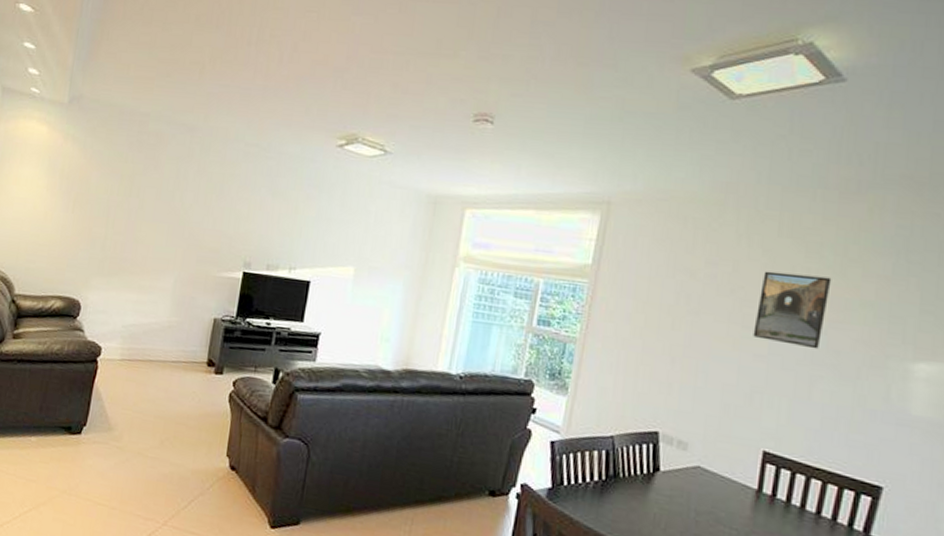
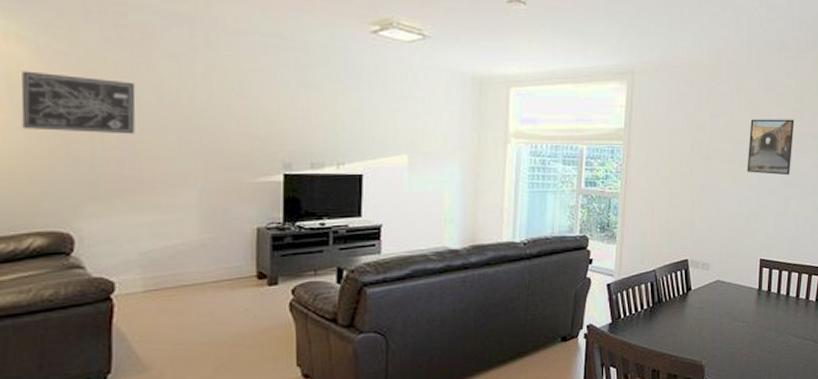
wall art: none [64,165,144,223] -> present [21,71,136,135]

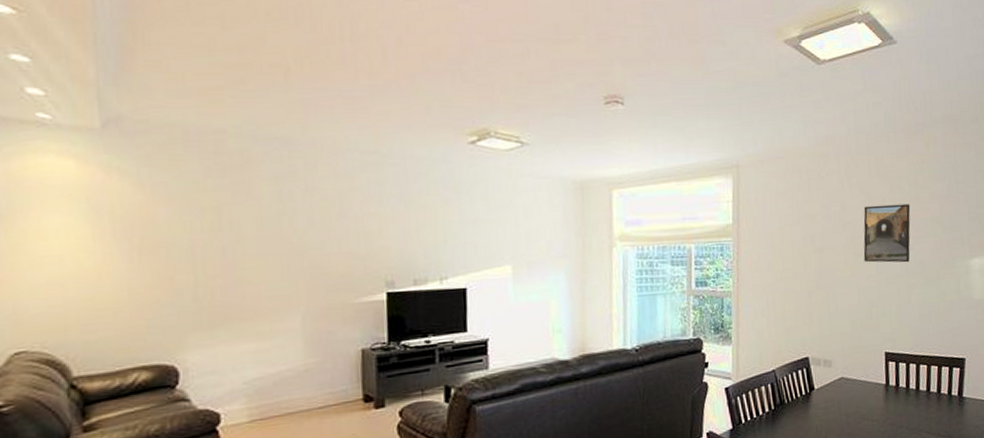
wall art: present [21,71,136,135] -> none [124,204,237,263]

